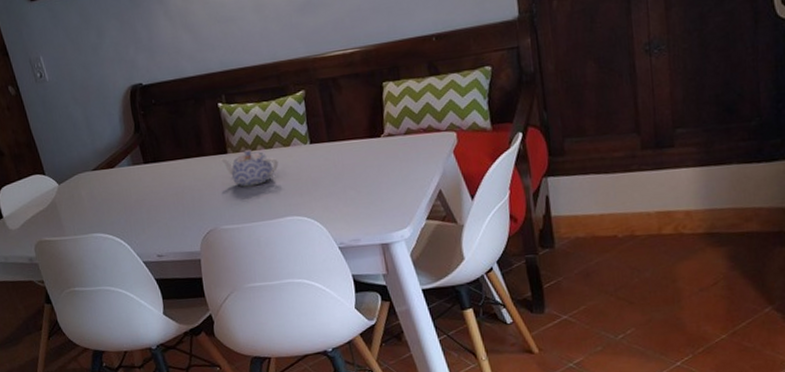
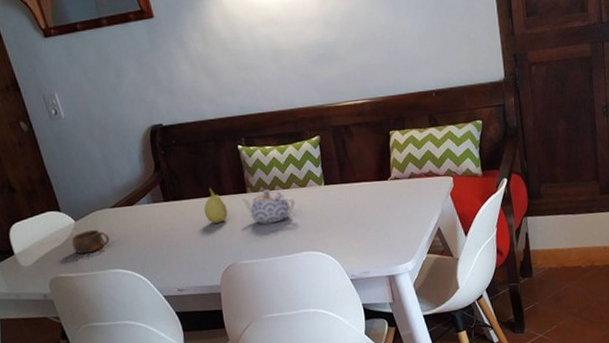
cup: none [55,192,91,218] -> present [72,229,110,255]
fruit: none [183,149,208,186] -> present [203,188,228,223]

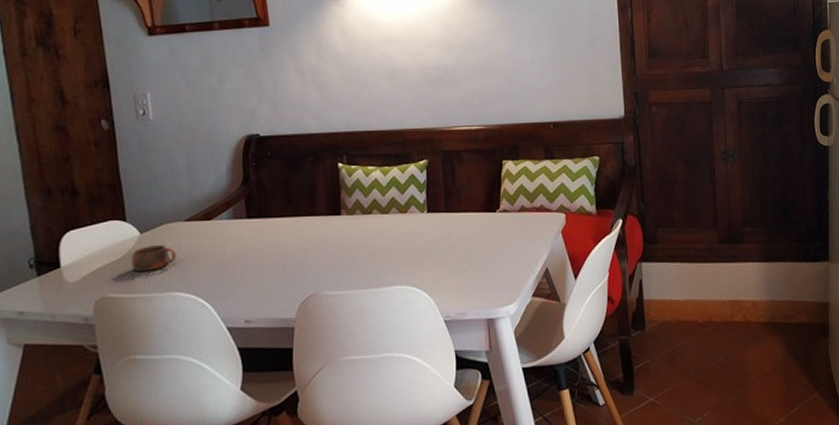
fruit: present [203,188,228,223] -> none [290,207,316,247]
teapot: present [240,190,296,225] -> none [332,213,393,252]

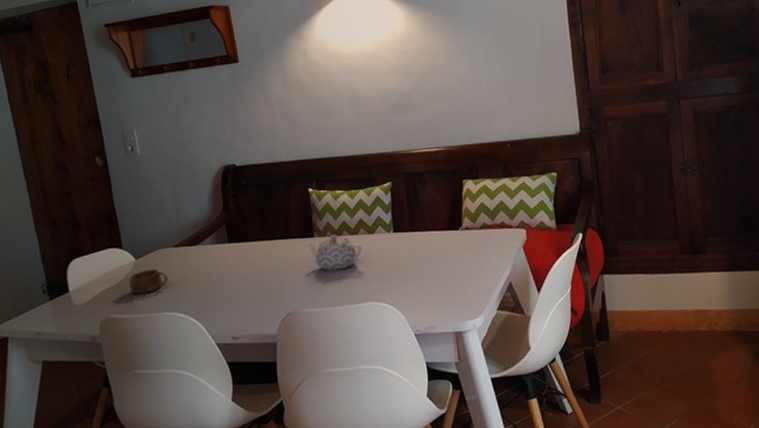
teapot: none [332,213,393,252] -> present [306,235,362,271]

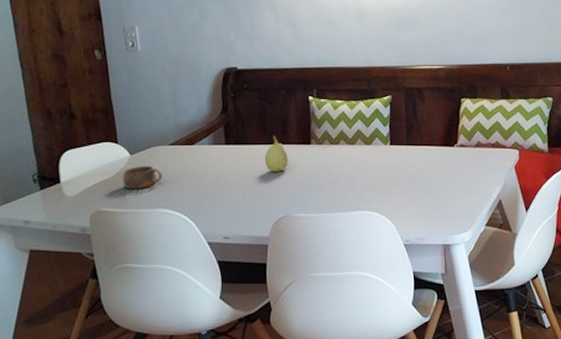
fruit: none [268,231,292,268] -> present [264,136,288,172]
teapot: present [306,235,362,271] -> none [303,144,358,178]

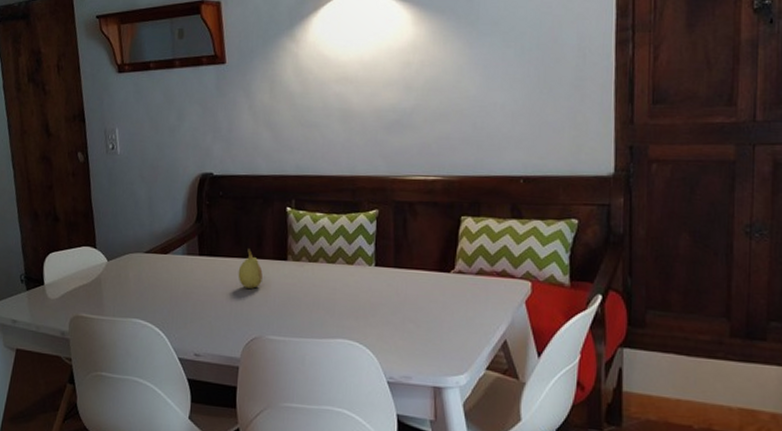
cup: present [123,165,162,190] -> none [100,272,137,297]

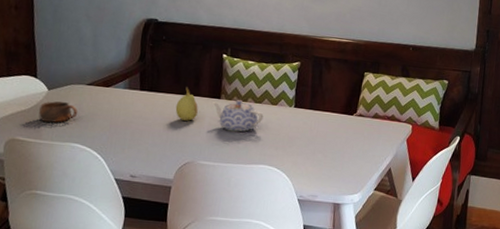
cup: none [100,272,137,297] -> present [39,101,78,123]
teapot: none [278,261,339,300] -> present [213,100,264,132]

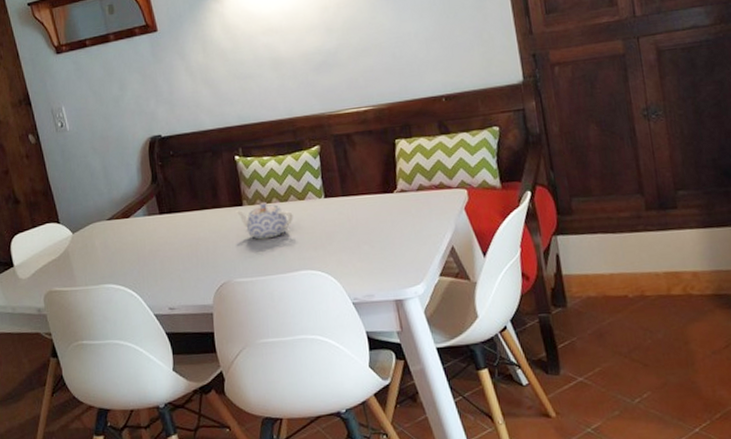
cup: present [39,101,78,123] -> none [68,242,104,268]
fruit: present [175,87,198,121] -> none [198,200,223,238]

